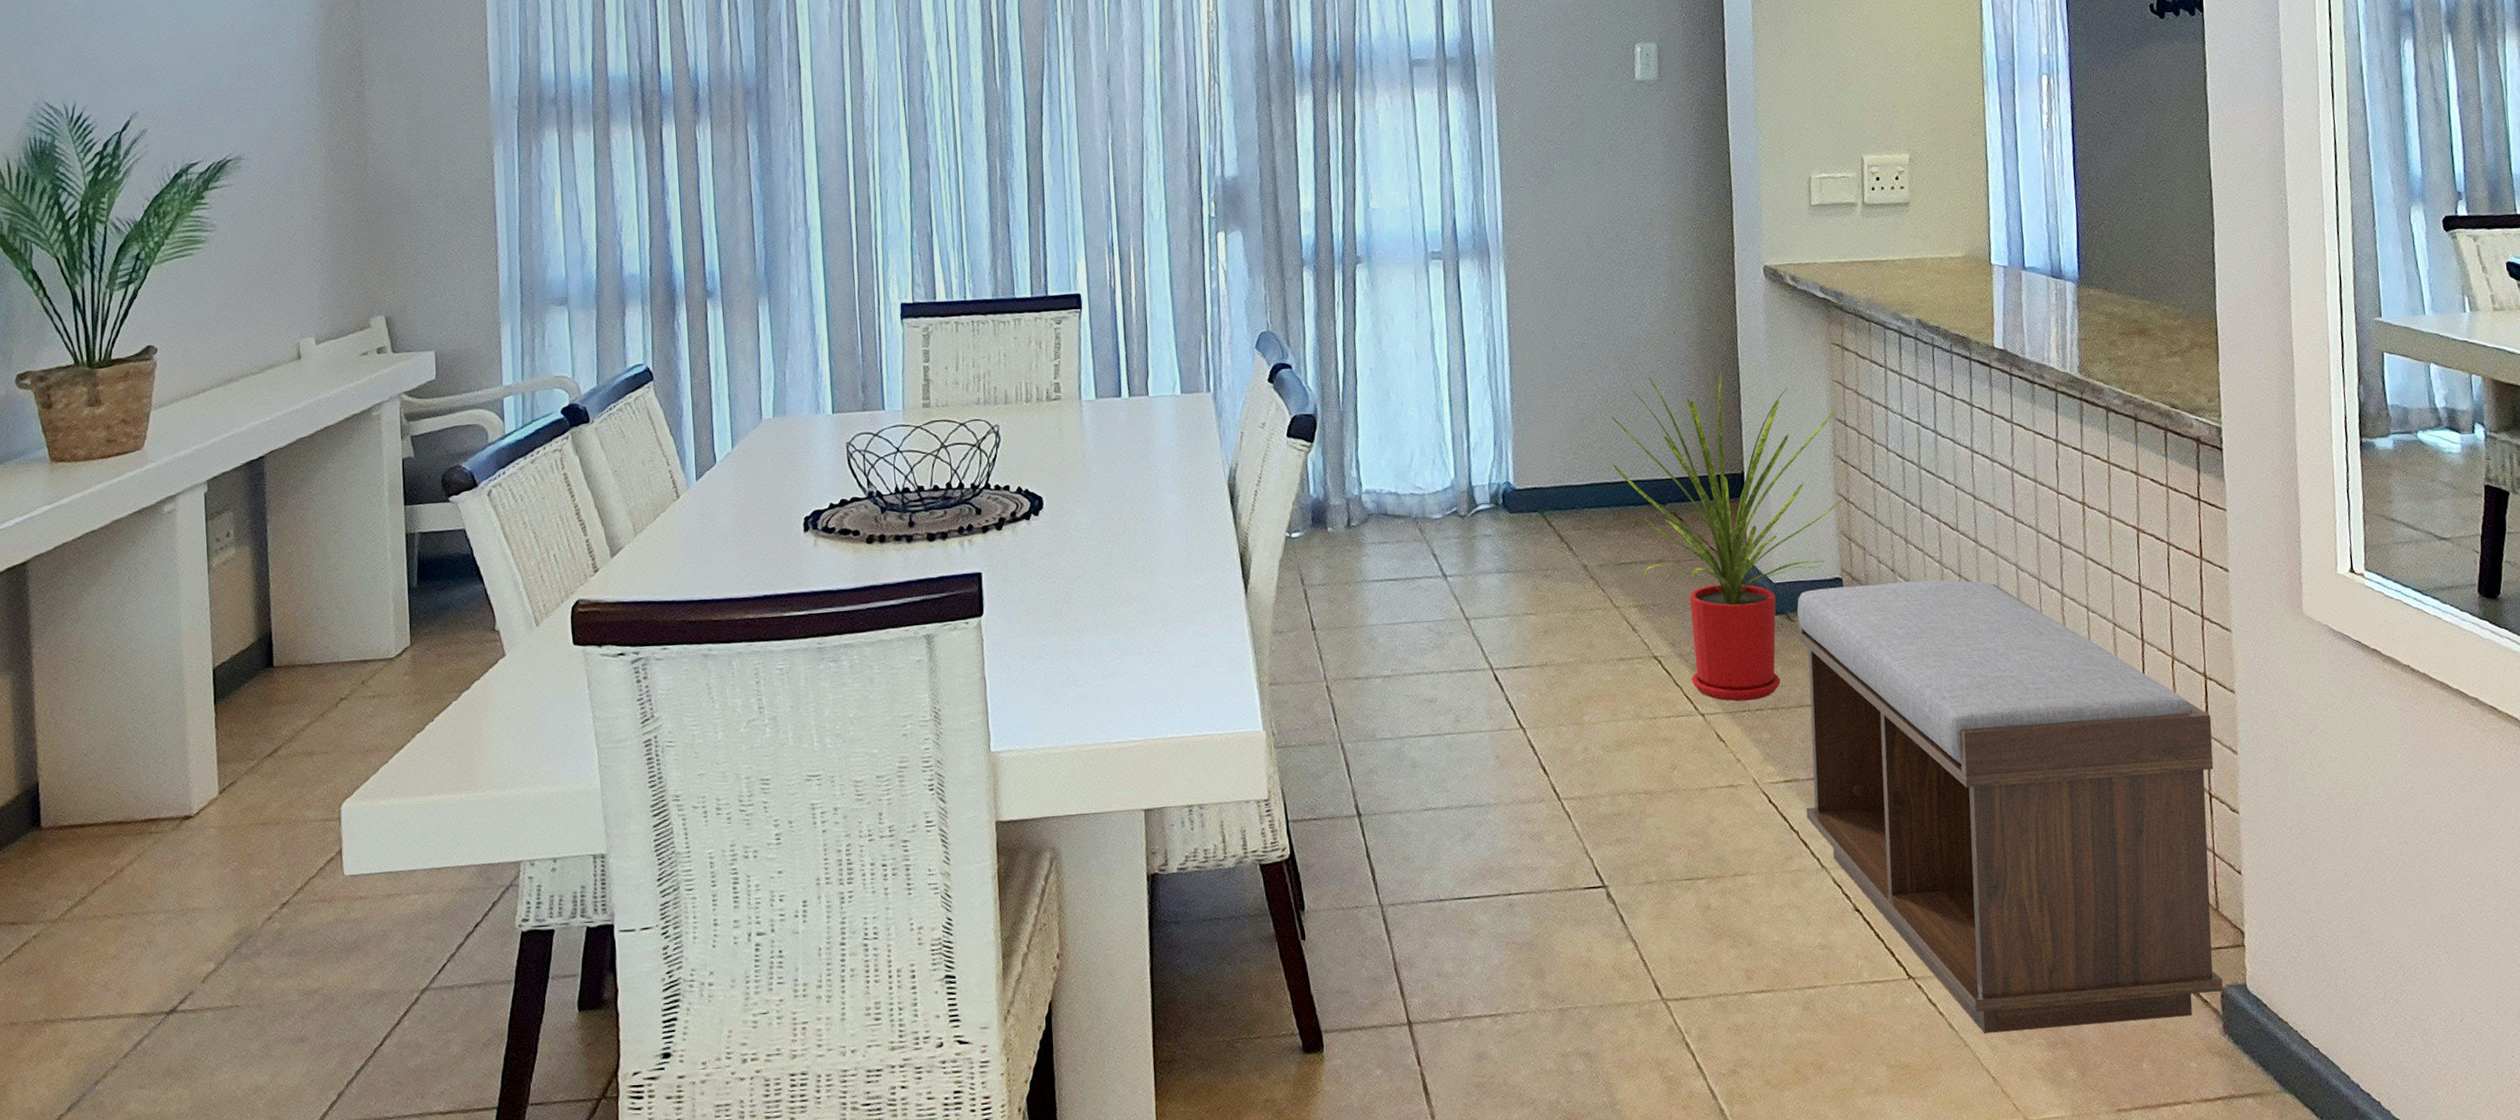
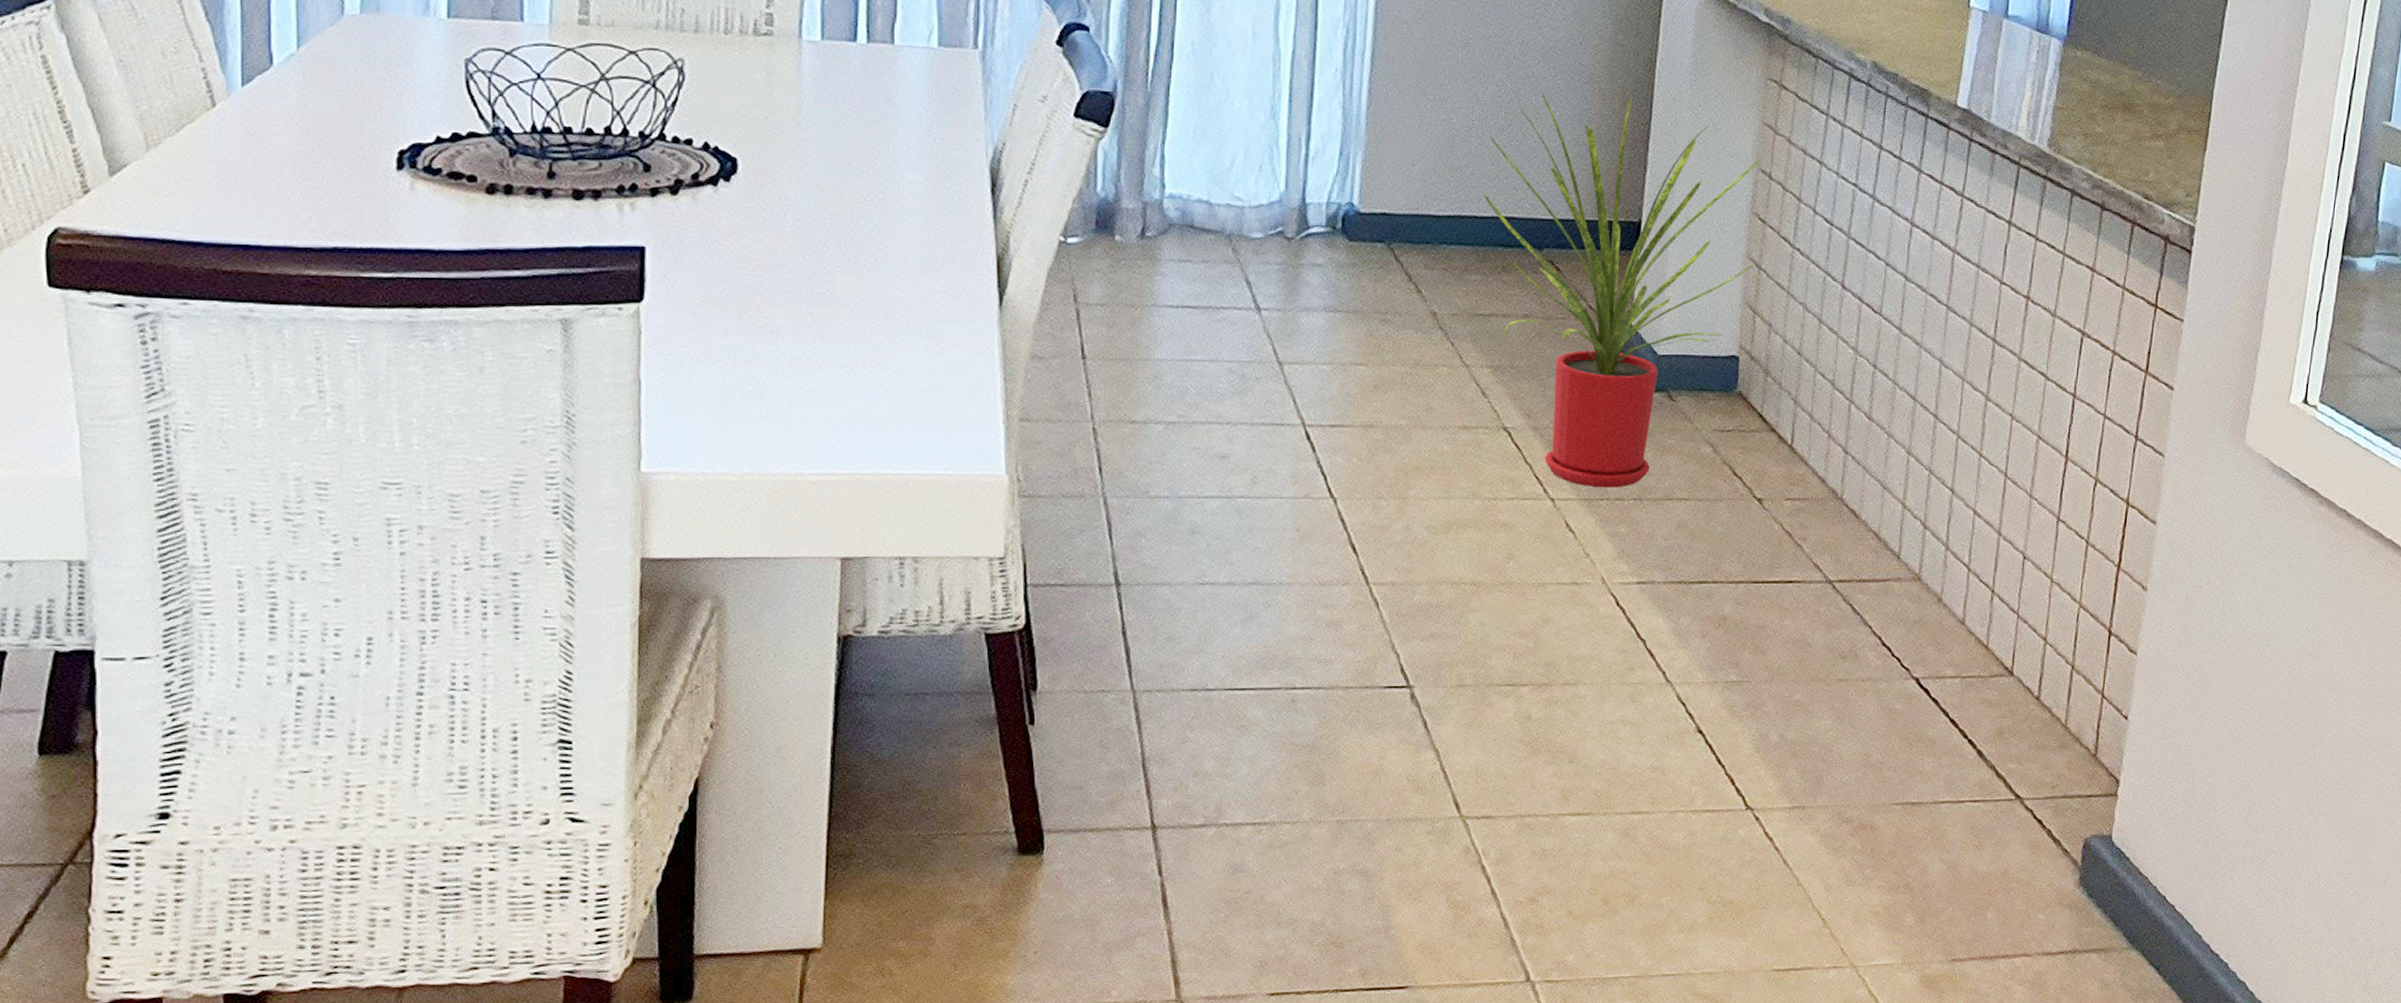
bench: present [1797,580,2223,1033] -> none [1657,366,2126,872]

